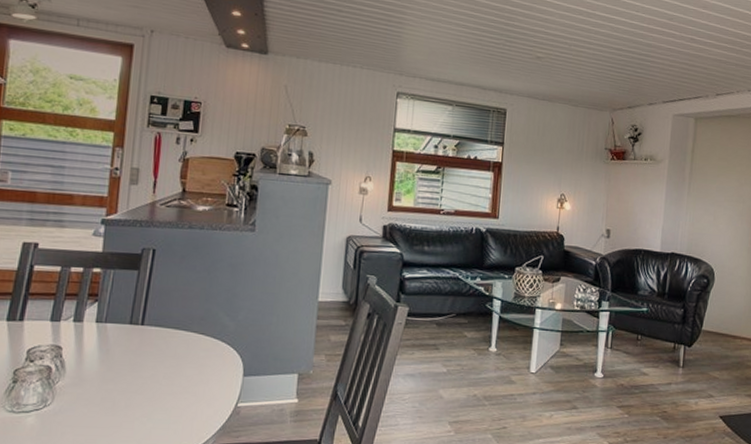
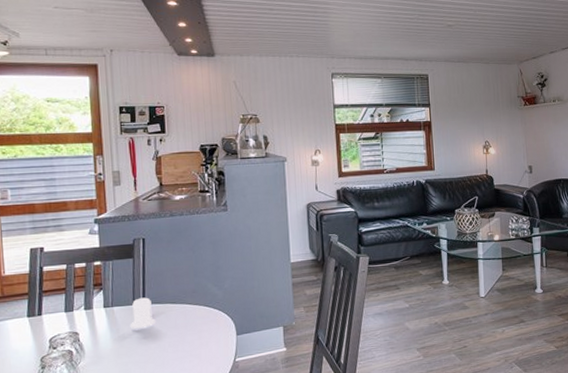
salt shaker: none [122,317,152,352] -> present [130,297,155,328]

